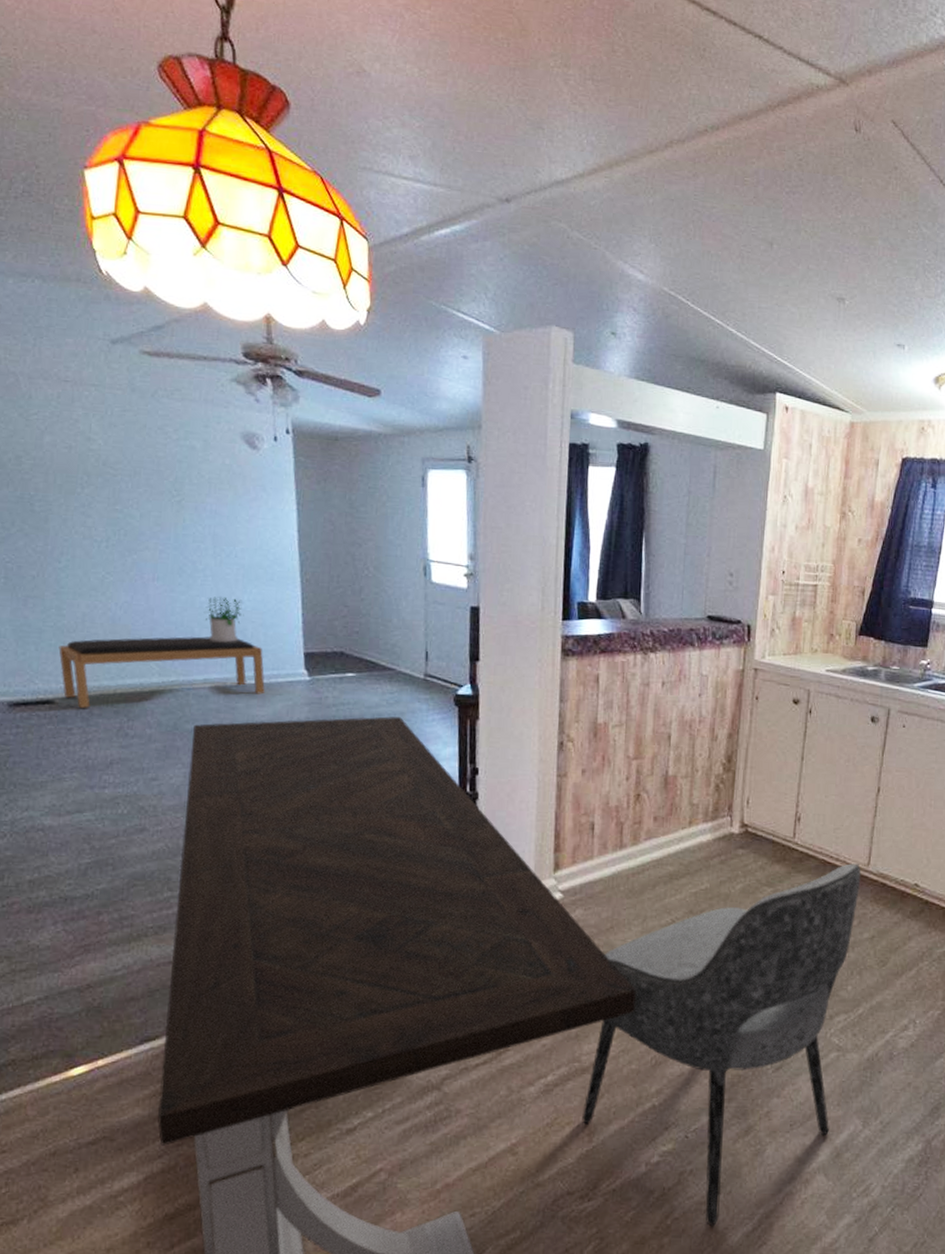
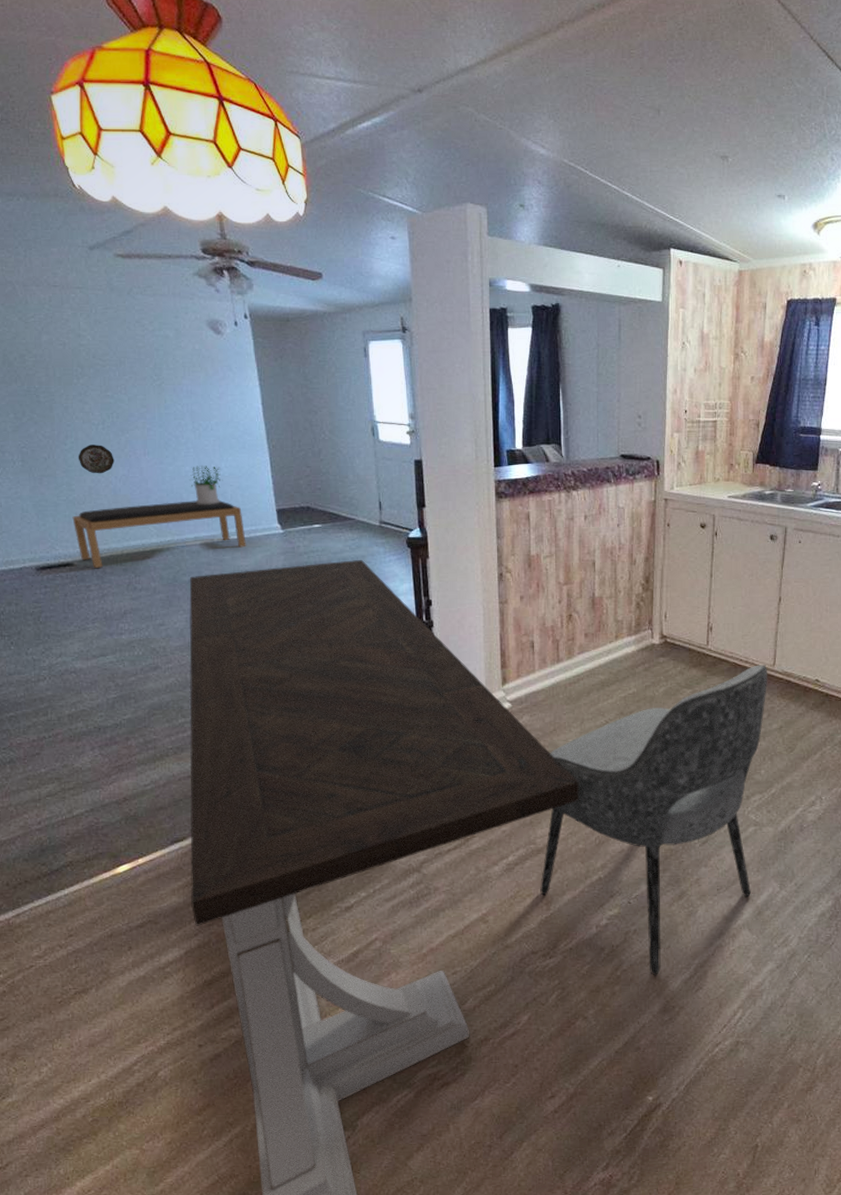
decorative plate: none [72,564,117,599] -> present [78,445,114,474]

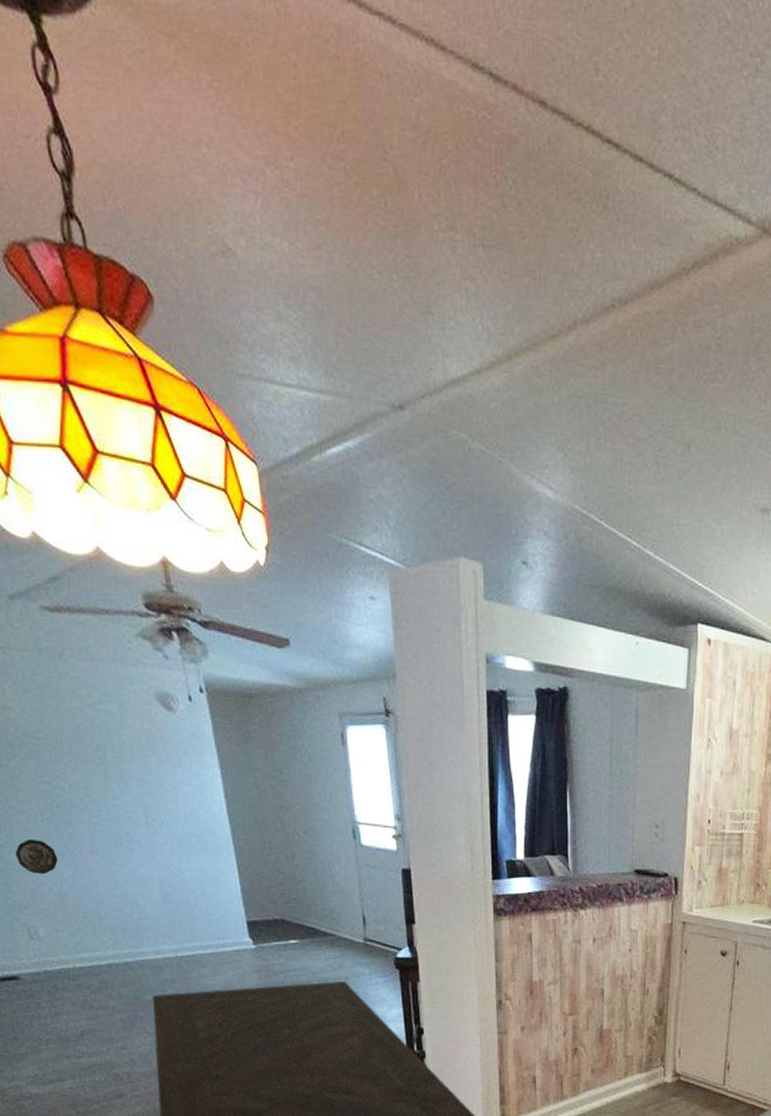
bench: present [72,500,246,568] -> none [14,908,214,983]
potted plant: present [189,466,223,505] -> none [145,868,185,914]

